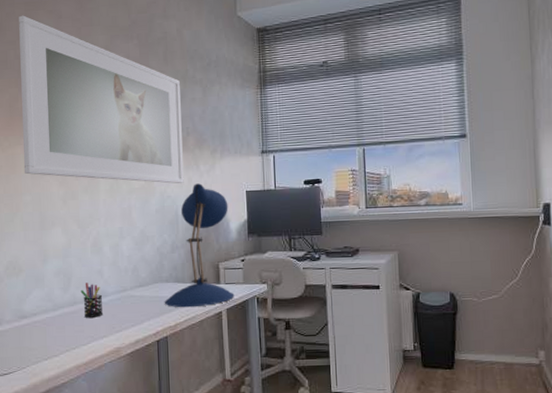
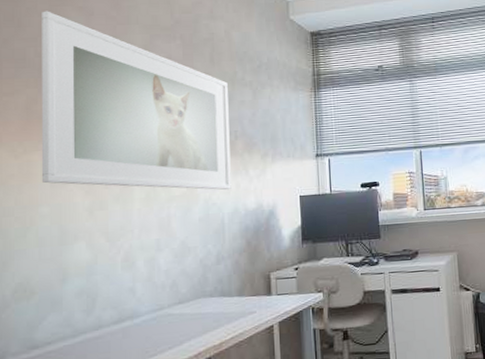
pen holder: present [80,283,103,318] -> none [107,302,135,343]
desk lamp: present [164,183,235,308] -> none [207,189,288,324]

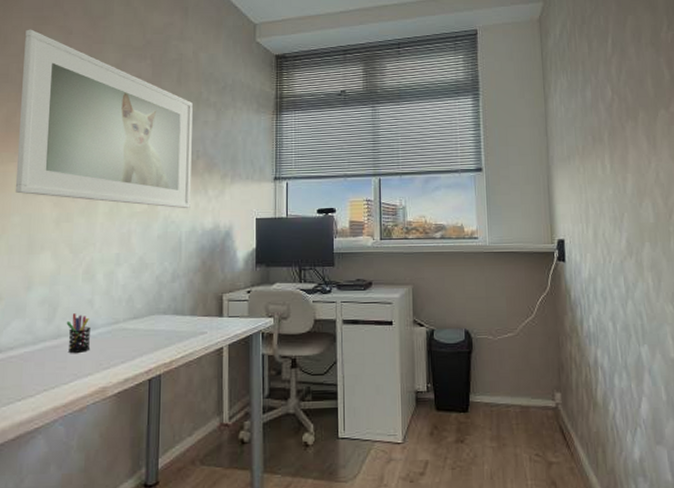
pen holder: none [107,302,135,343] -> present [66,313,92,353]

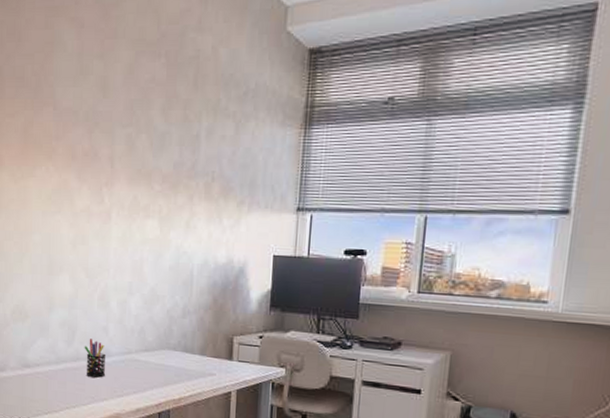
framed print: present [15,29,193,209] -> none [35,22,210,239]

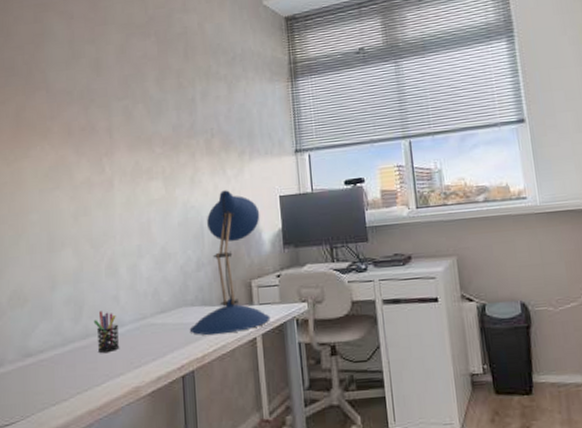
desk lamp: none [169,240,251,383] -> present [189,190,271,336]

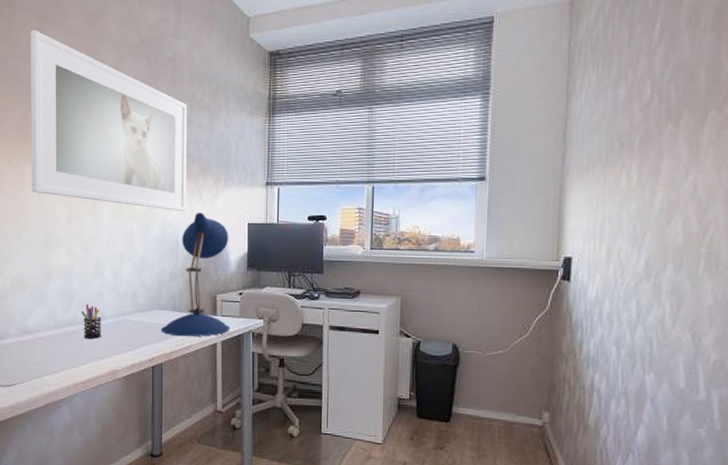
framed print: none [27,18,209,192] -> present [31,30,187,212]

